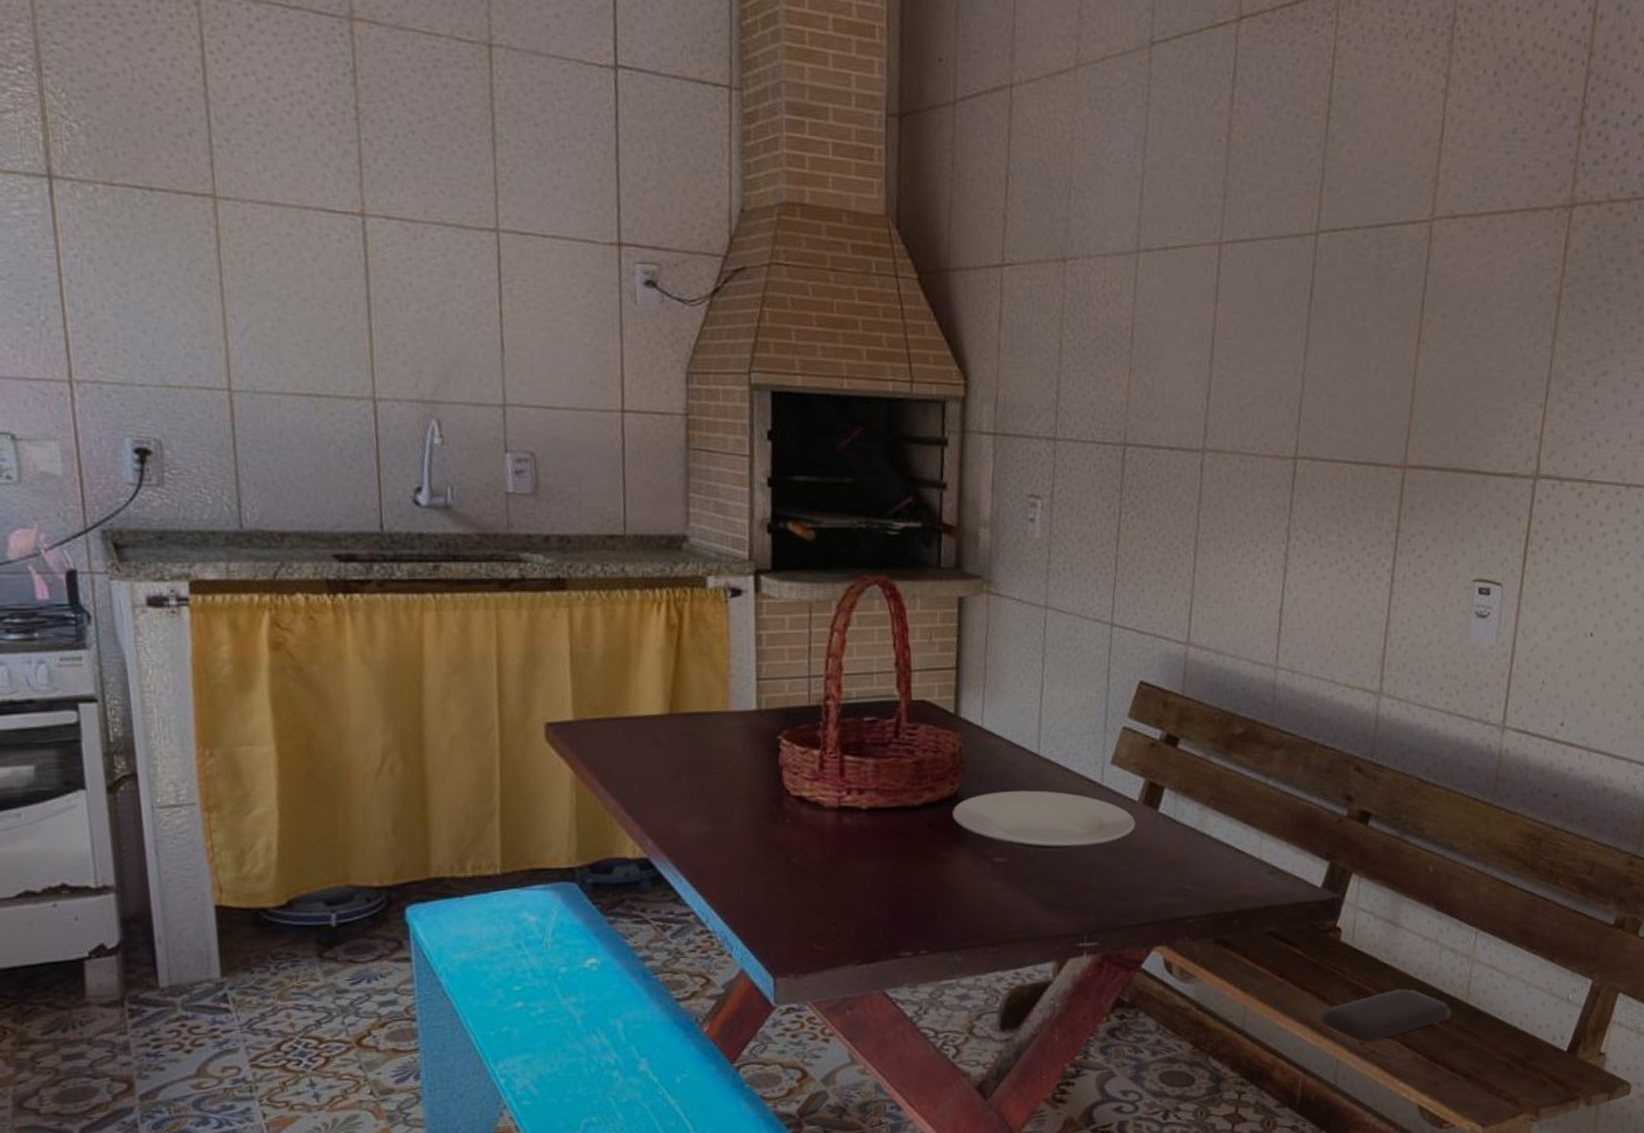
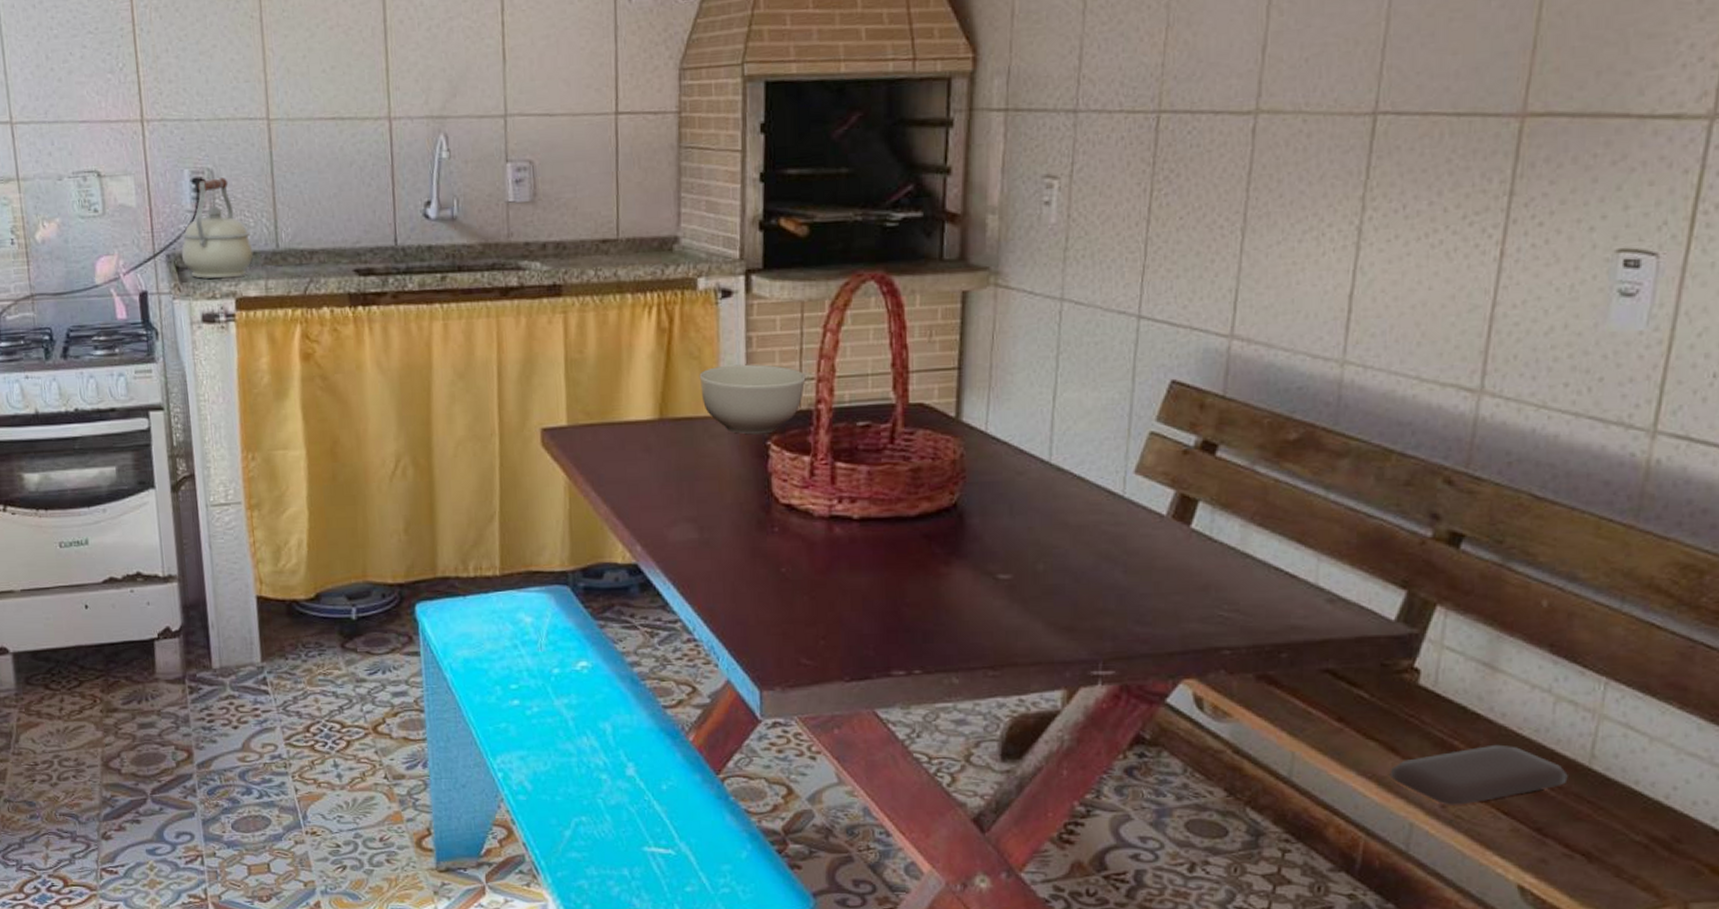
kettle: none [120,450,212,559] -> present [181,178,254,279]
bowl: none [709,661,815,730] -> present [699,364,806,435]
plate: present [952,790,1136,852] -> none [951,501,1163,569]

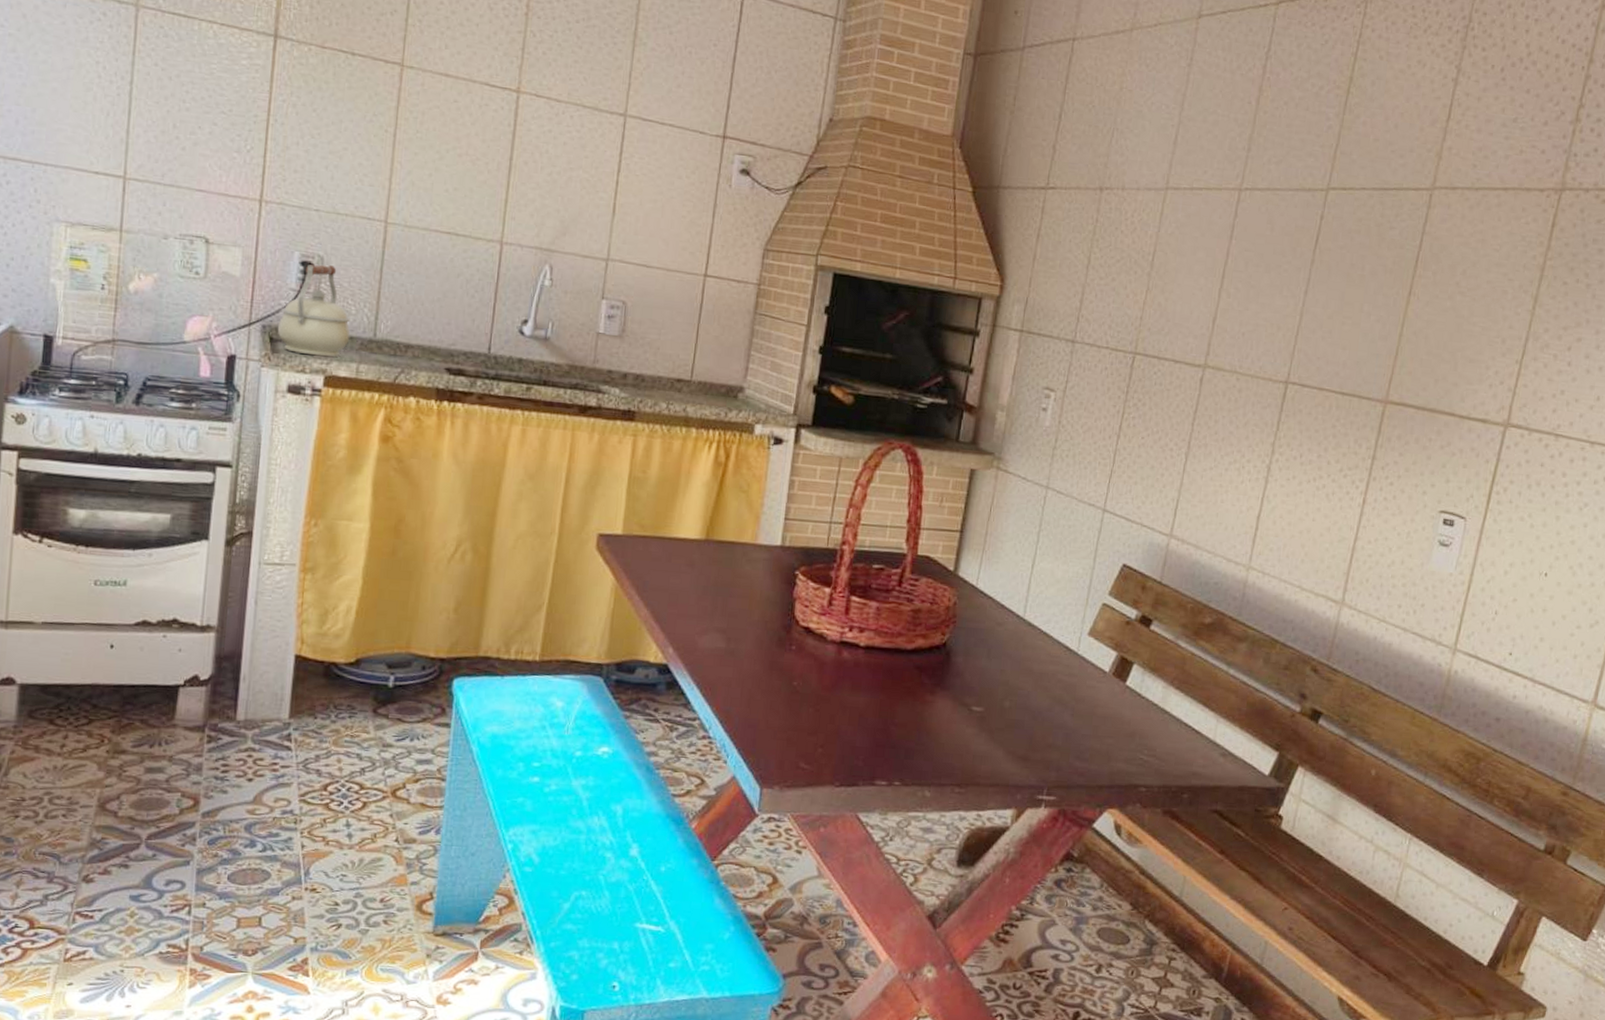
bowl: present [699,364,806,435] -> none [744,501,836,565]
cushion: present [1389,744,1568,805] -> none [1254,881,1379,929]

